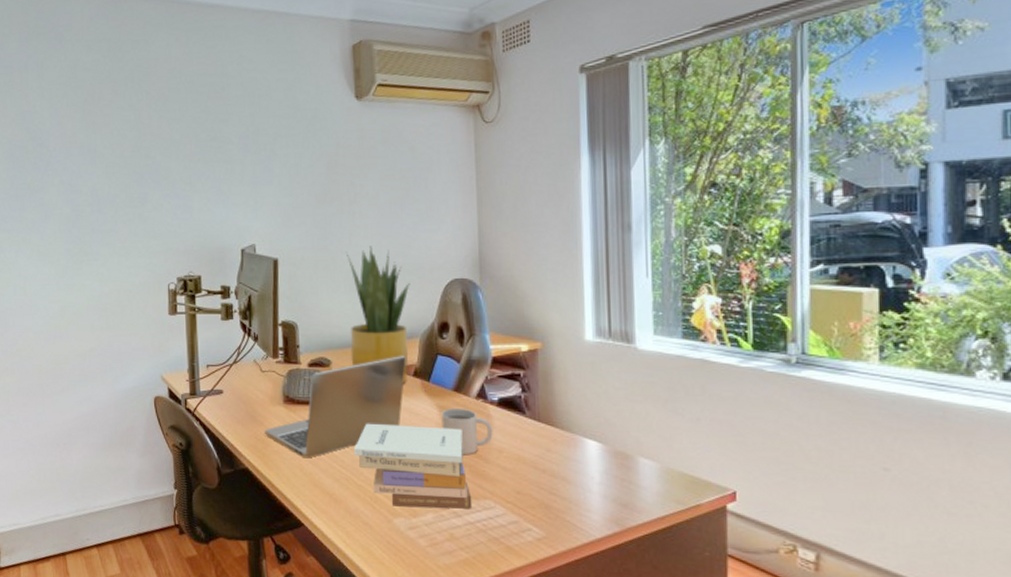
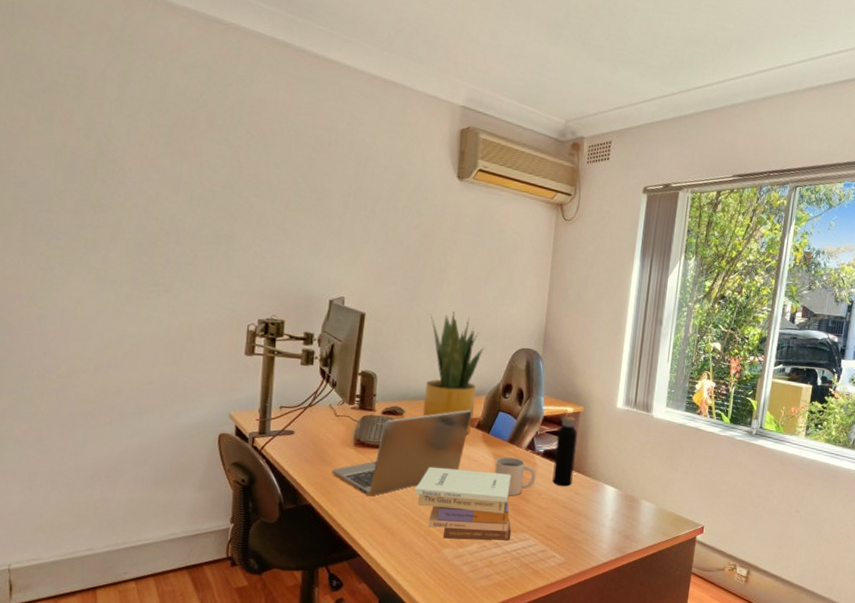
water bottle: none [512,348,541,441] -> present [552,410,578,486]

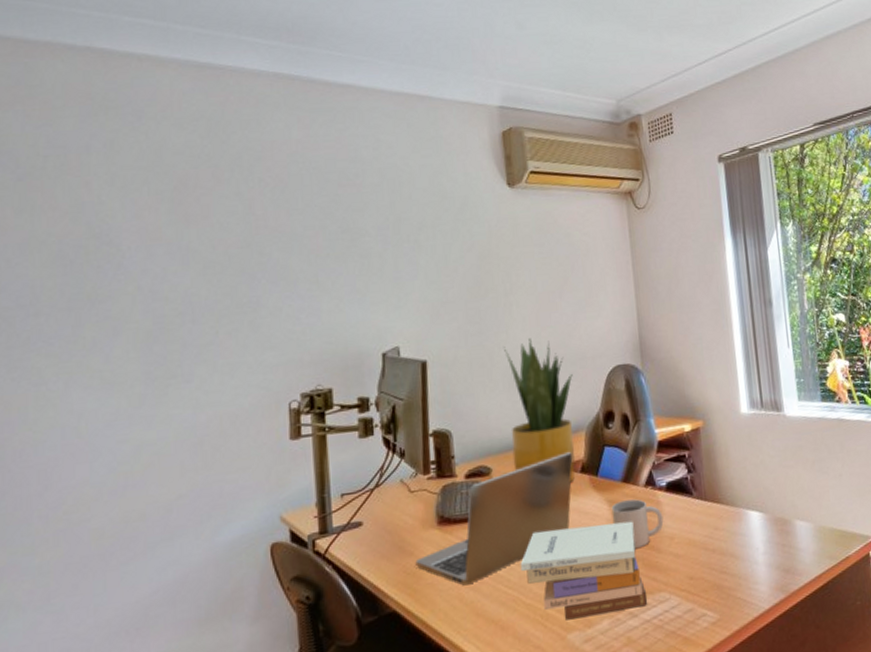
water bottle: present [552,410,578,486] -> none [677,428,708,523]

